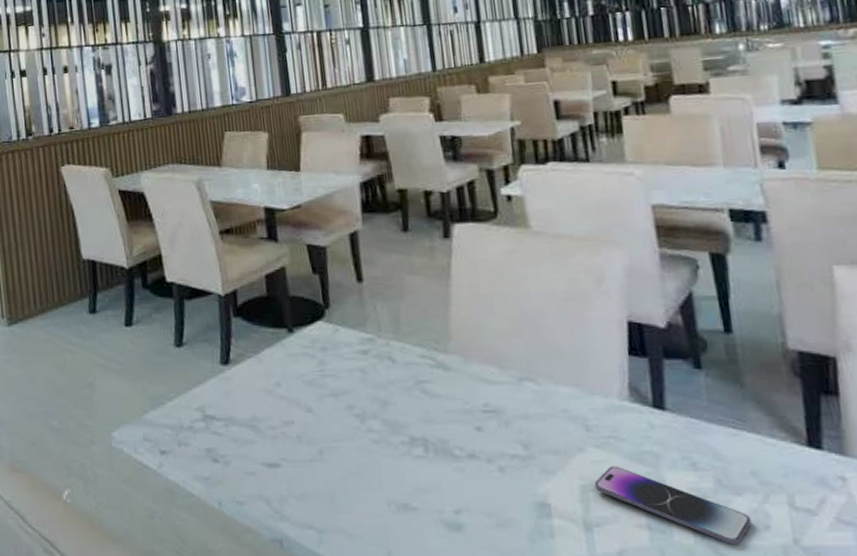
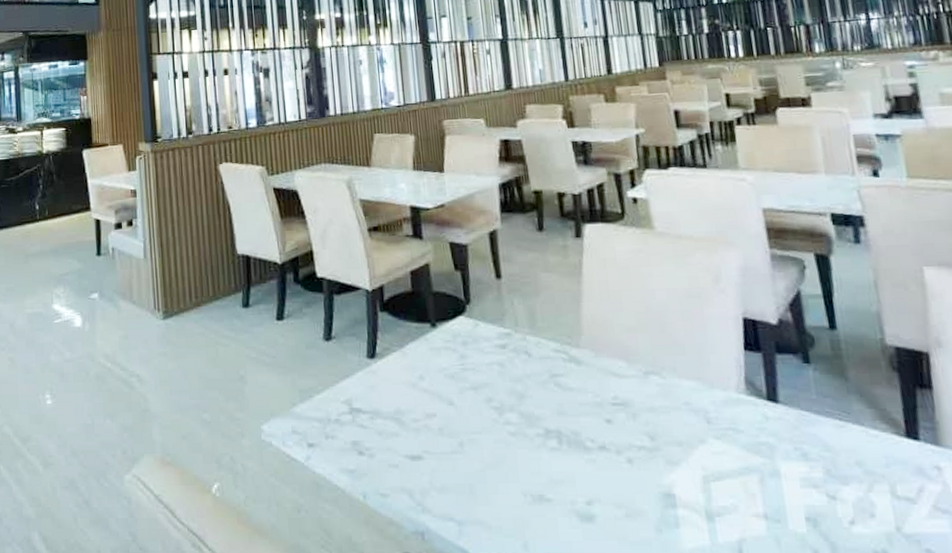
smartphone: present [594,466,751,544] -> none [715,457,858,532]

